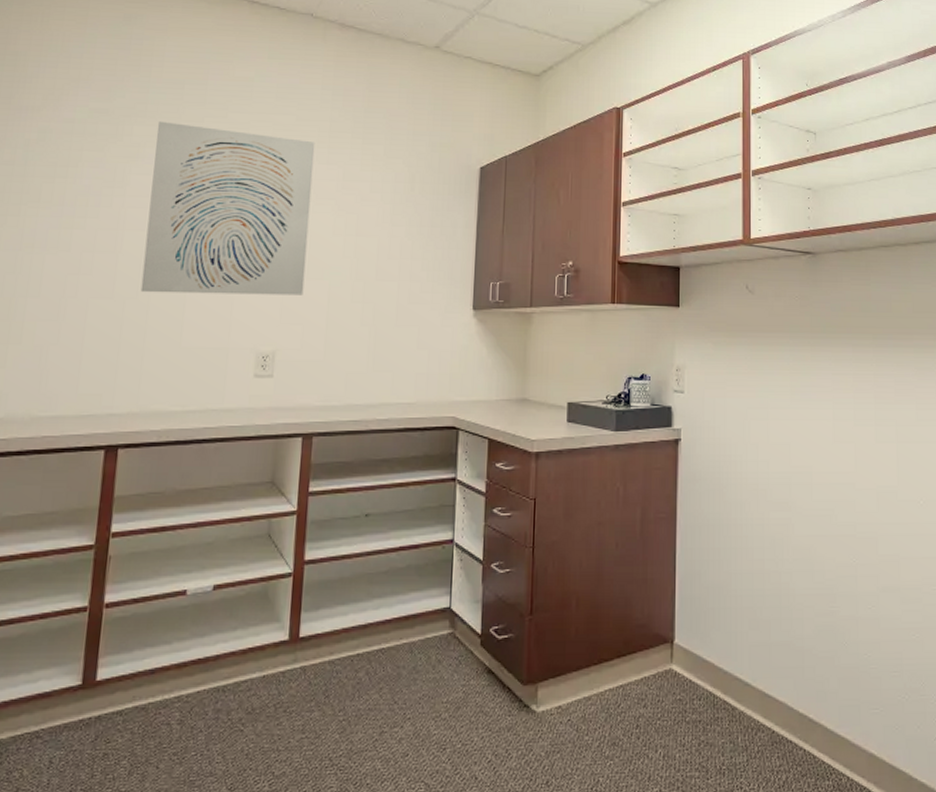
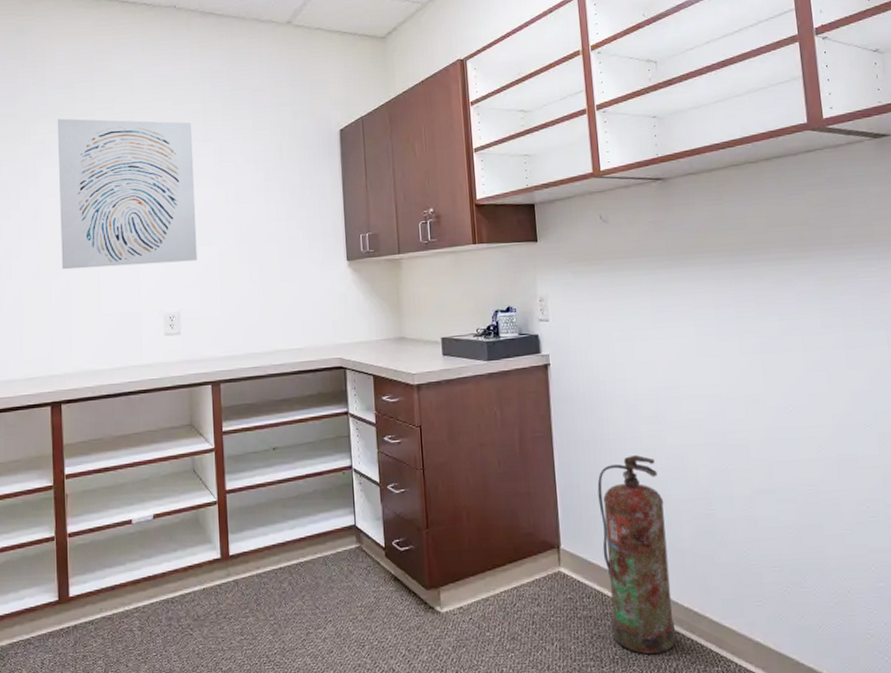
fire extinguisher: none [719,544,789,766] -> present [597,455,676,655]

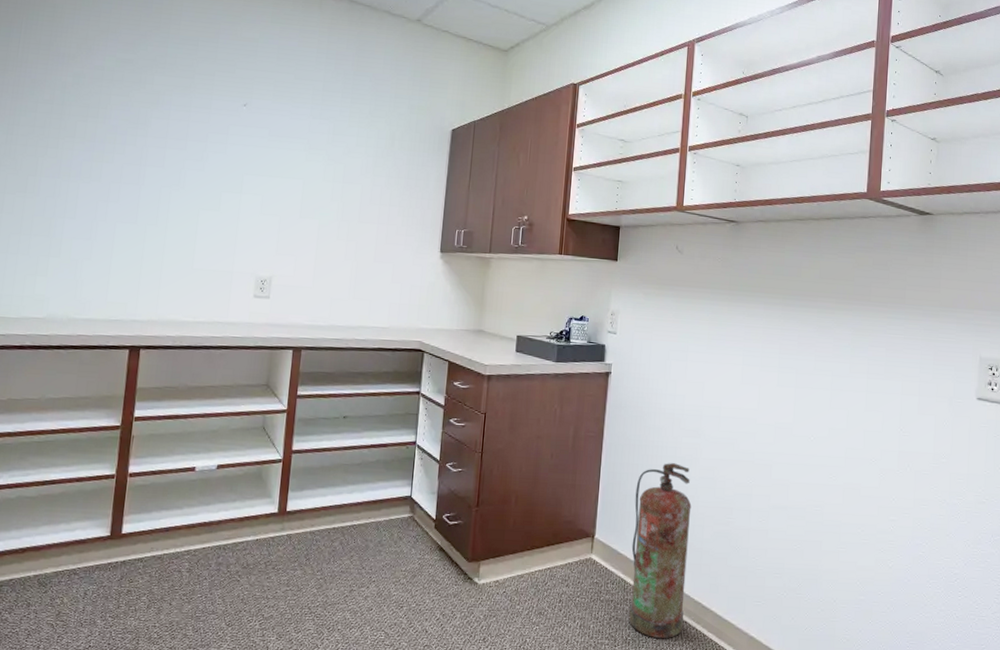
wall art: present [57,118,198,270] -> none [159,73,310,231]

